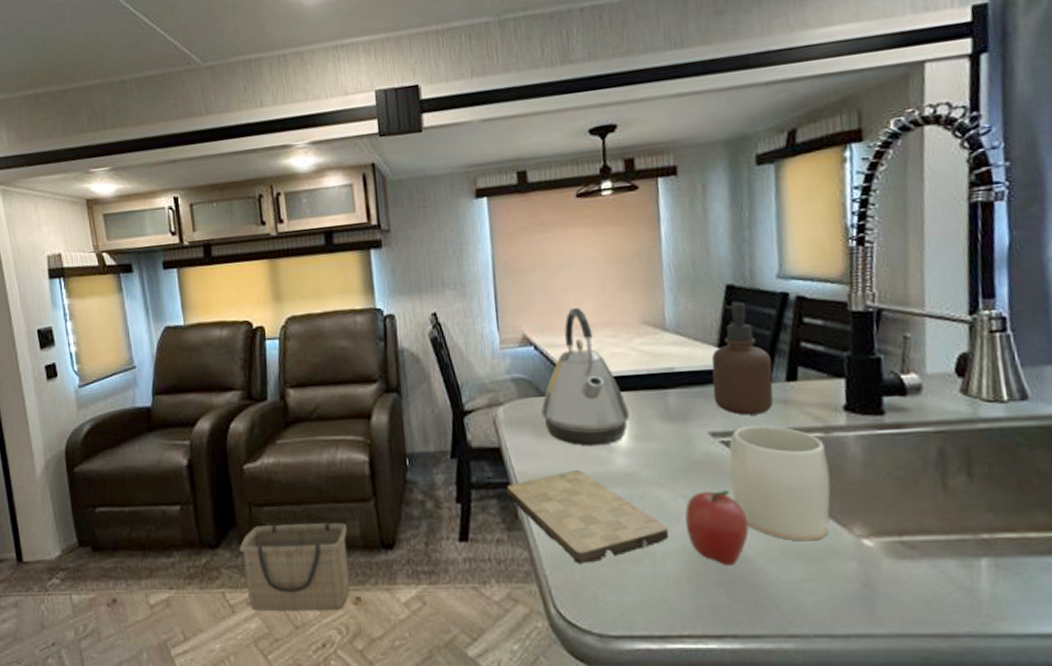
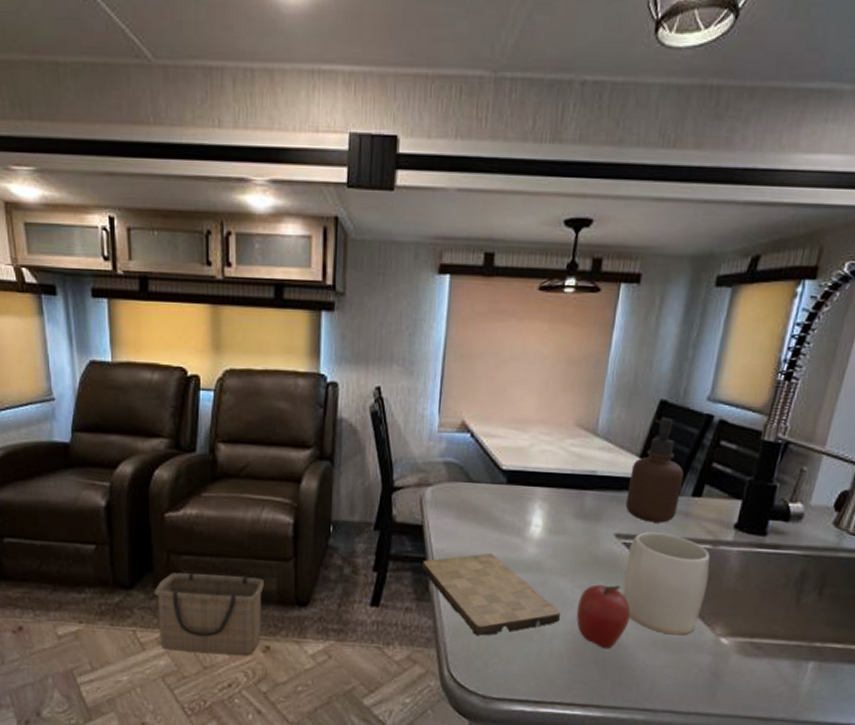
kettle: present [541,308,630,447] -> none [467,402,548,534]

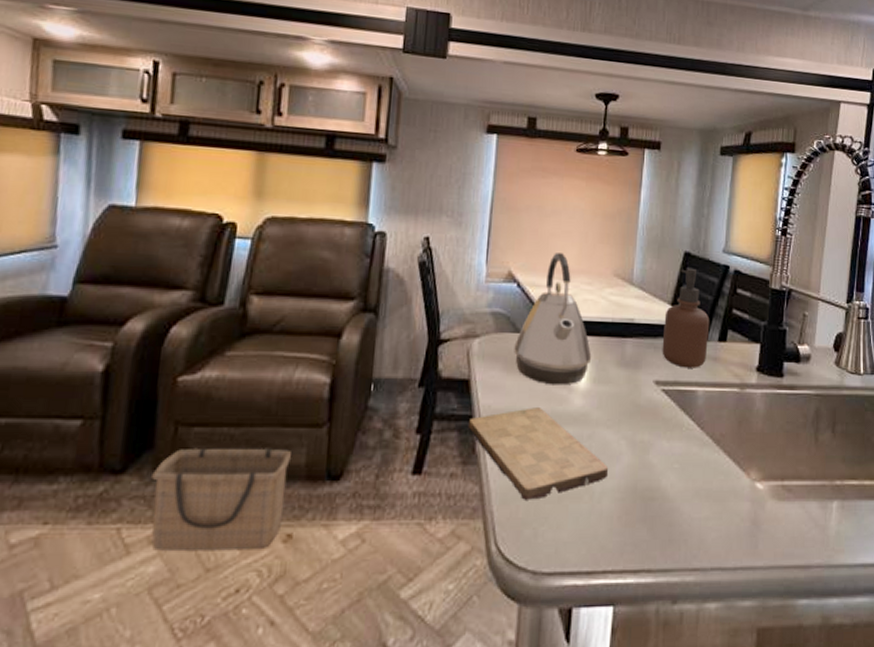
kettle: none [467,402,548,534] -> present [514,253,592,385]
fruit: present [576,584,631,650] -> none [623,434,674,505]
mug: present [622,531,711,635] -> none [665,377,740,483]

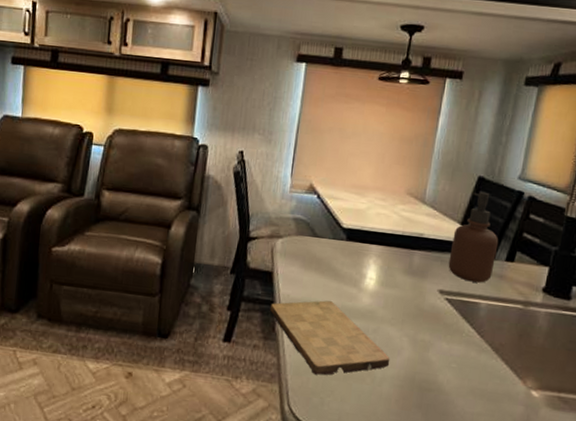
basket: present [151,449,291,550] -> none [35,300,132,379]
kettle: present [514,253,592,385] -> none [311,170,382,285]

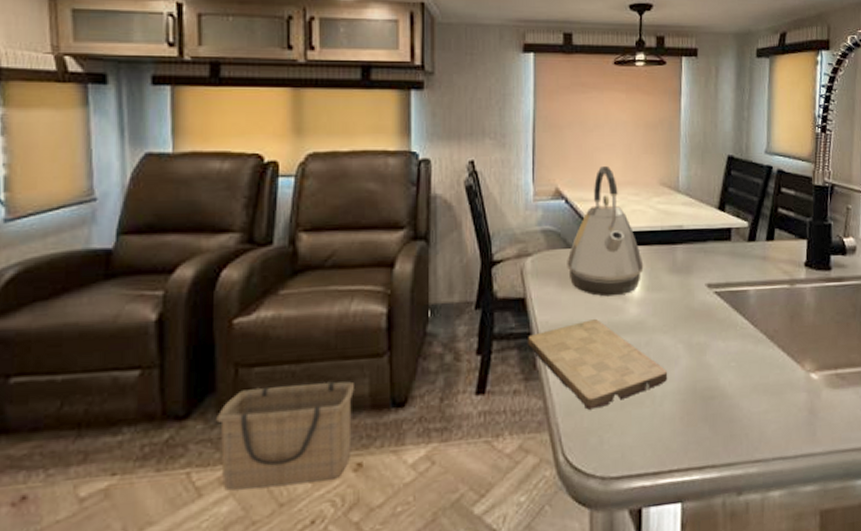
basket: none [35,300,132,379] -> present [216,381,354,490]
kettle: none [311,170,382,285] -> present [567,166,644,297]
soap dispenser: present [448,191,499,283] -> none [711,171,757,269]

